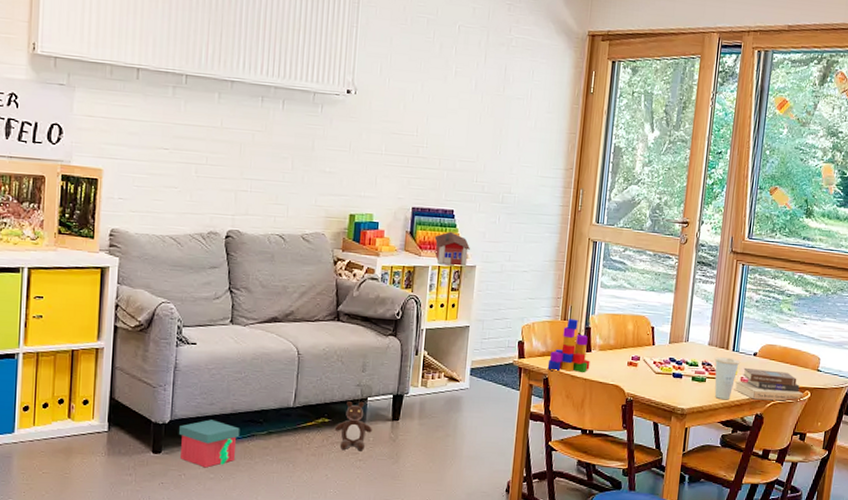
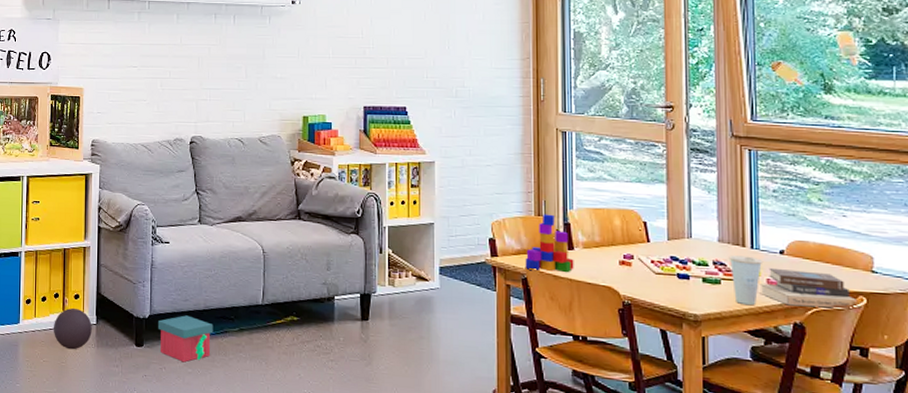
ball: none [55,414,103,460] -> present [53,307,92,350]
stuffed animal: present [334,401,372,451] -> none [304,299,342,351]
toy house: present [434,231,470,266] -> none [389,128,427,162]

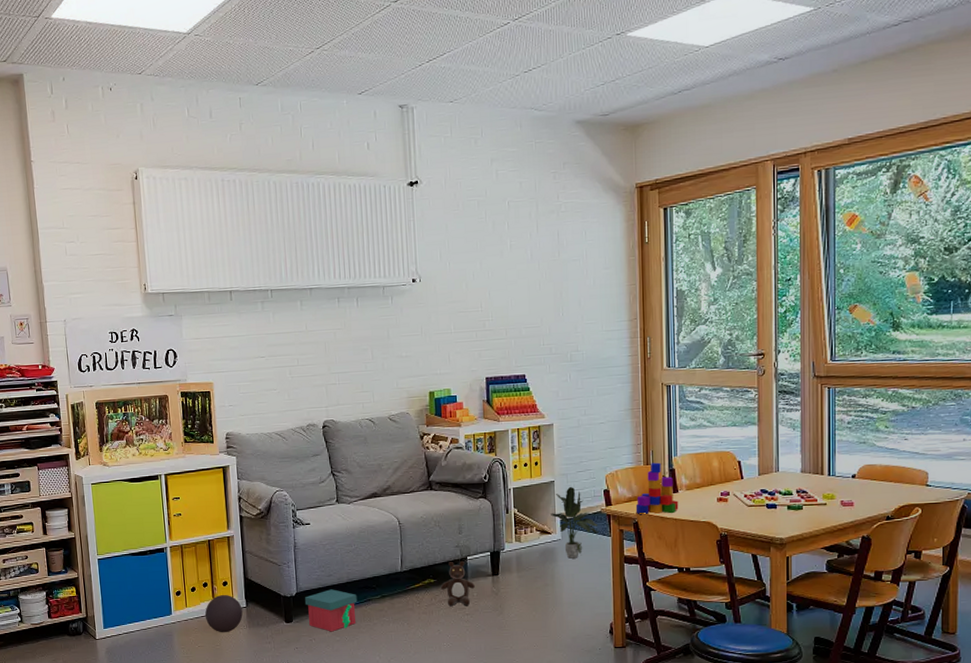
stuffed animal: none [304,299,342,351] -> present [440,560,475,607]
potted plant: none [429,232,482,311] -> present [551,487,599,559]
cup: present [728,255,764,306] -> none [809,483,838,526]
books: present [759,267,859,310] -> none [835,490,915,522]

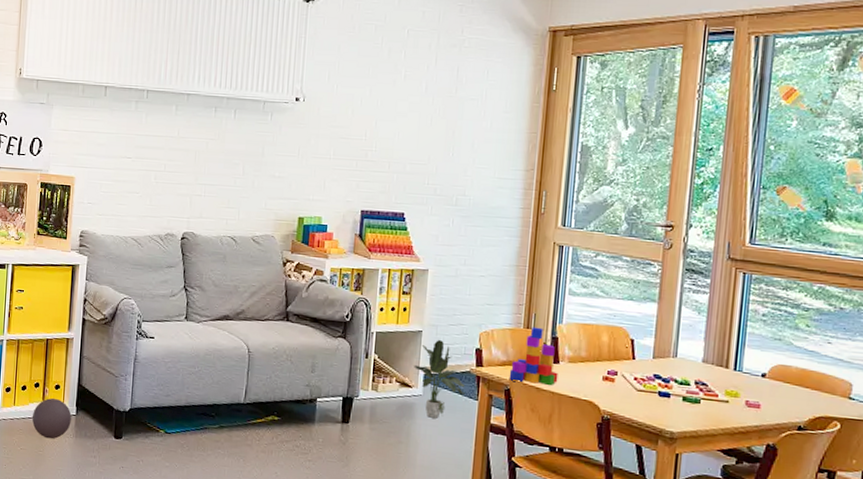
toy box: present [305,589,357,632] -> none [138,410,194,456]
stuffed animal: present [440,560,475,607] -> none [284,401,322,452]

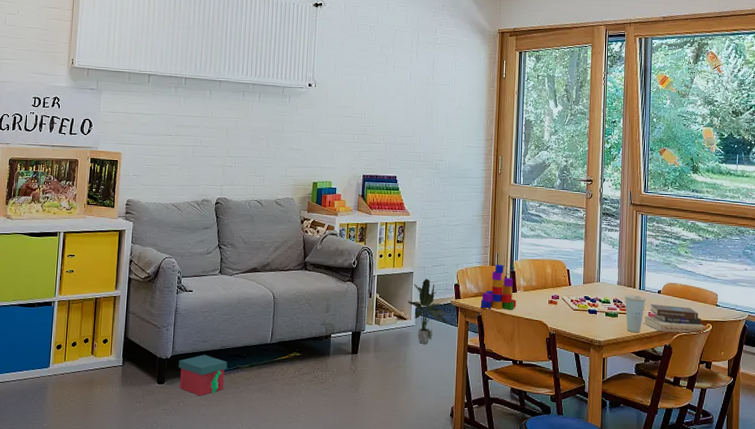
ball: present [32,398,72,439] -> none [81,351,118,390]
toy box: none [138,410,194,456] -> present [179,355,228,396]
cup: none [711,376,745,426] -> present [624,295,647,333]
books: none [737,390,832,435] -> present [643,303,707,334]

